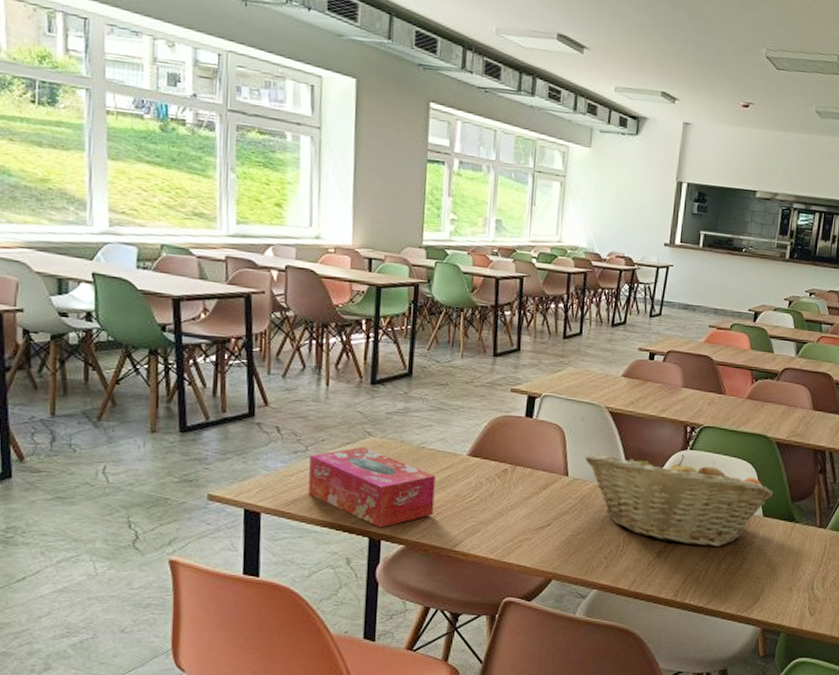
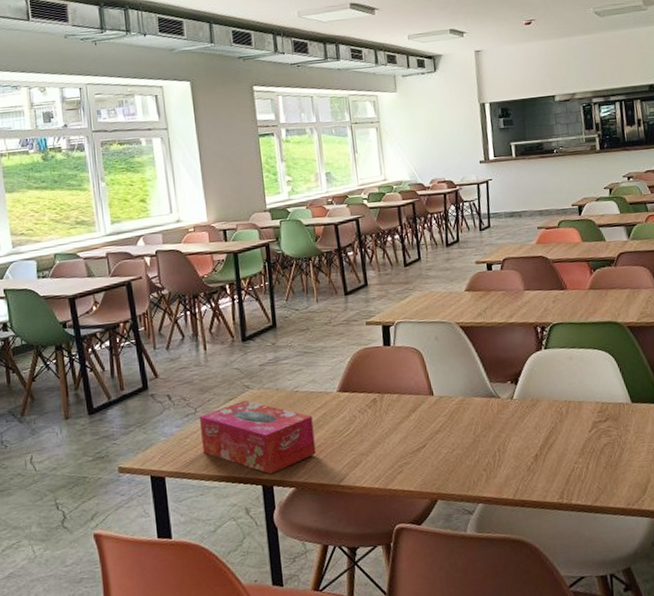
fruit basket: present [584,453,773,547] -> none [445,355,636,445]

